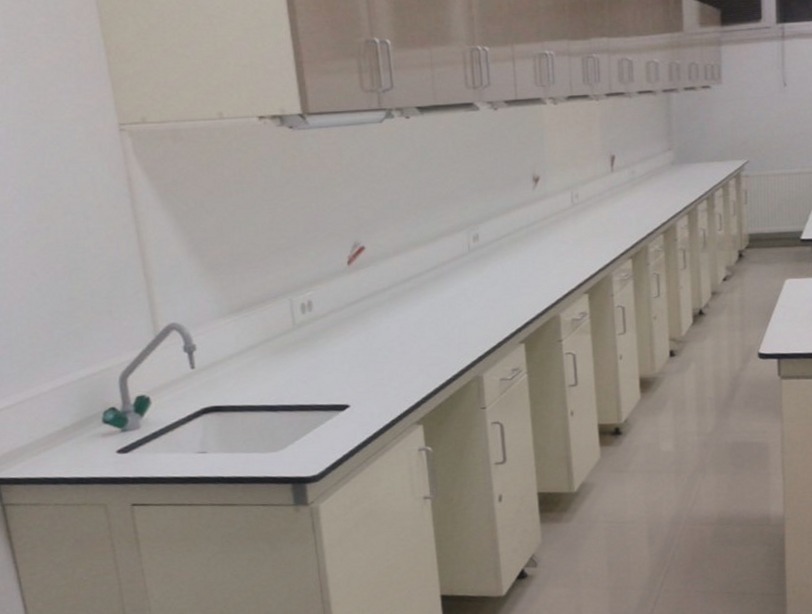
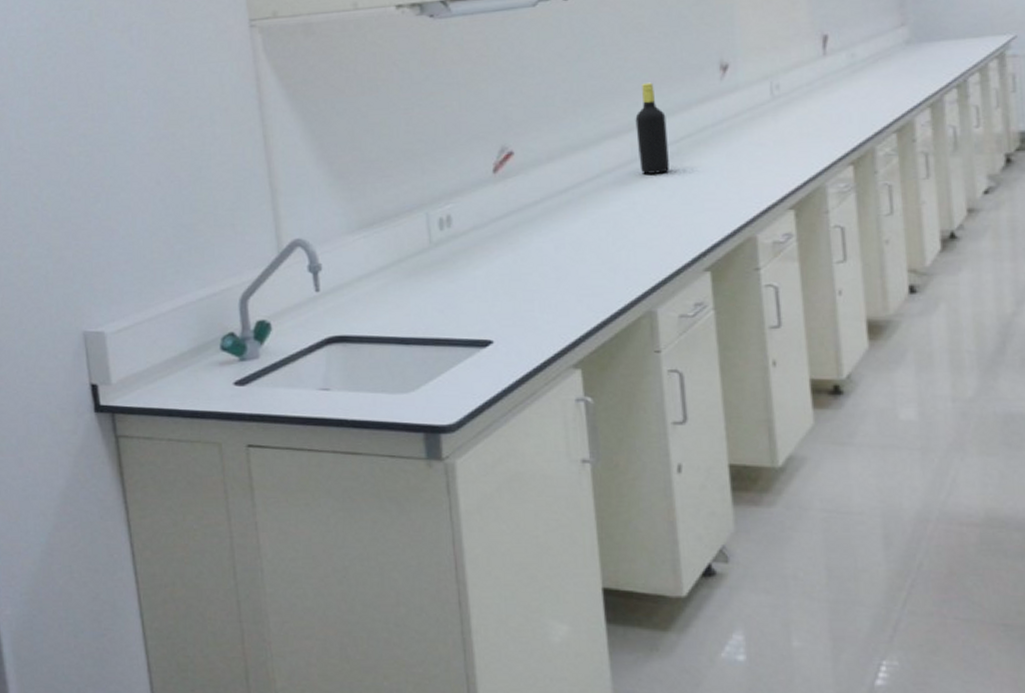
bottle: none [465,190,493,266] -> present [635,82,669,174]

